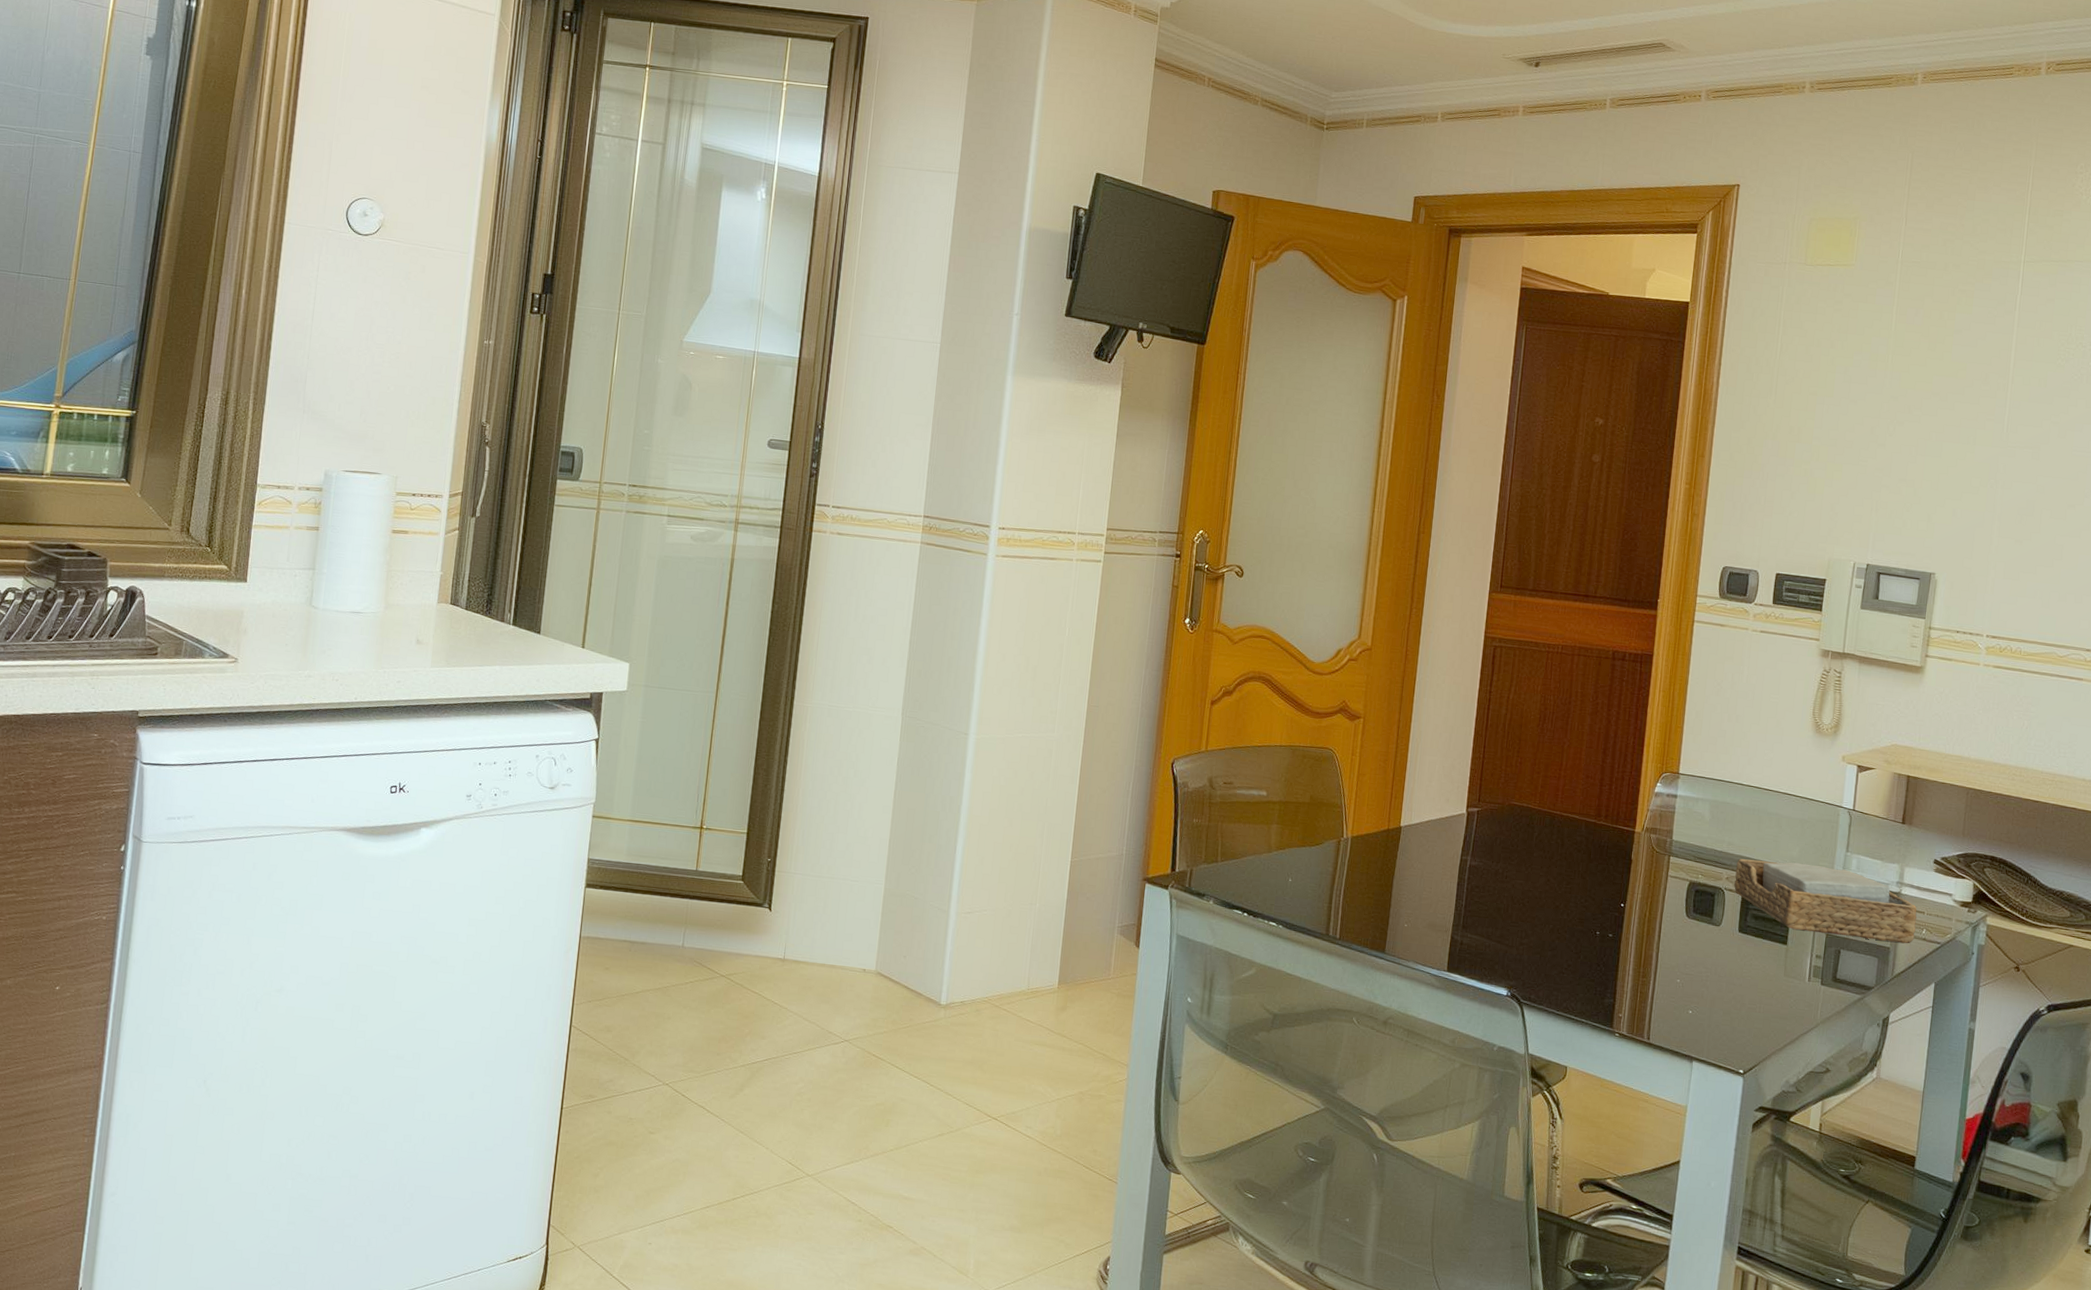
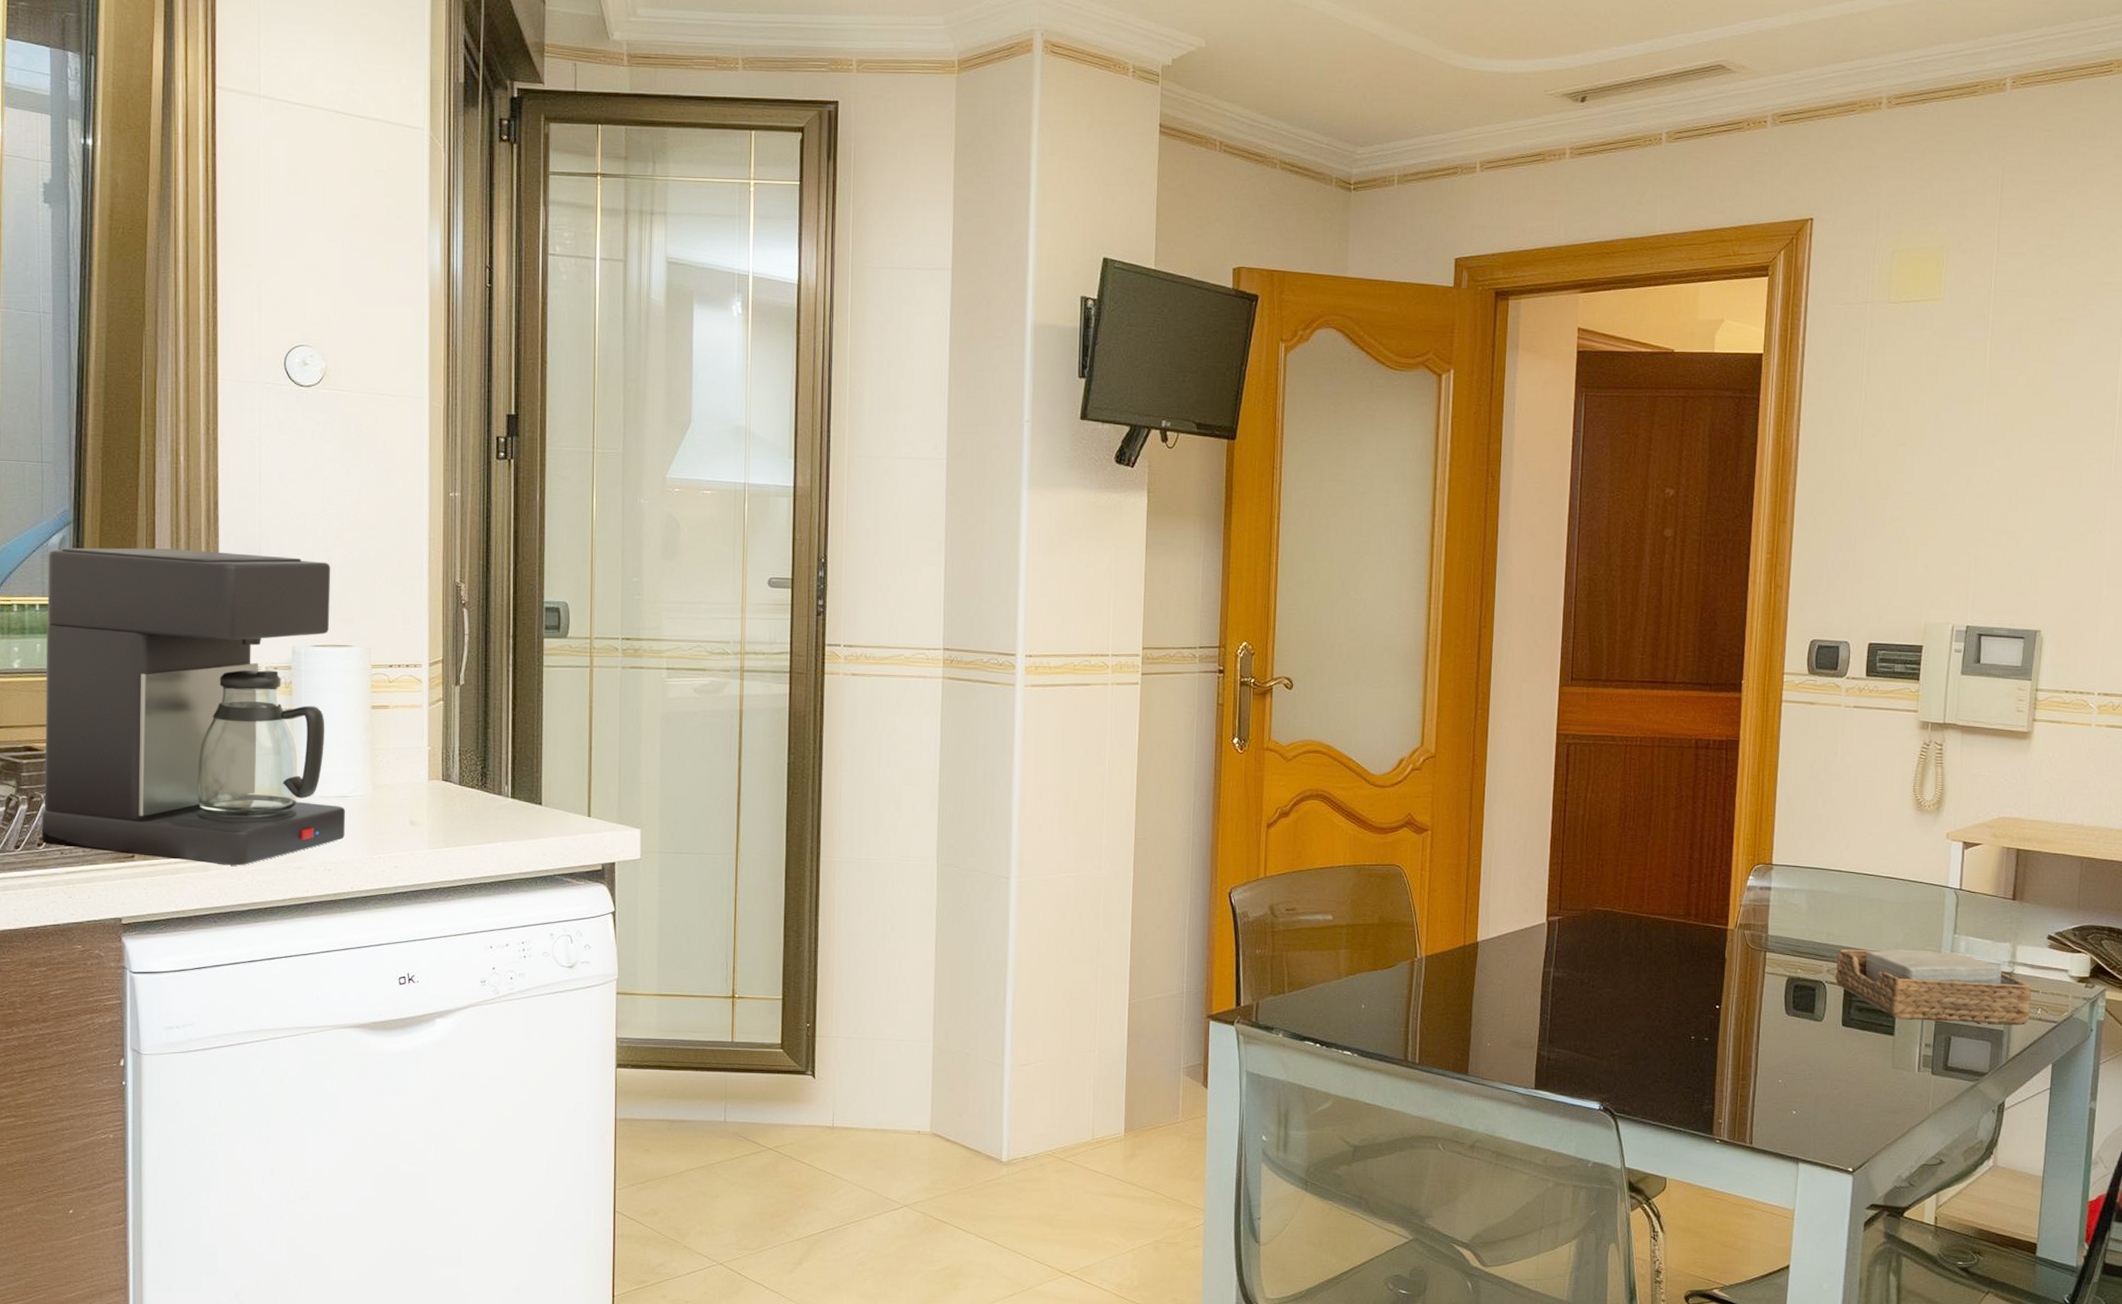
coffee maker: none [73,364,369,670] -> present [42,548,346,866]

